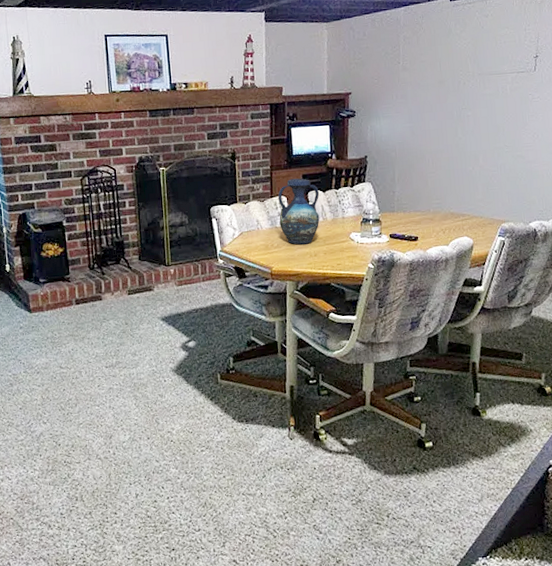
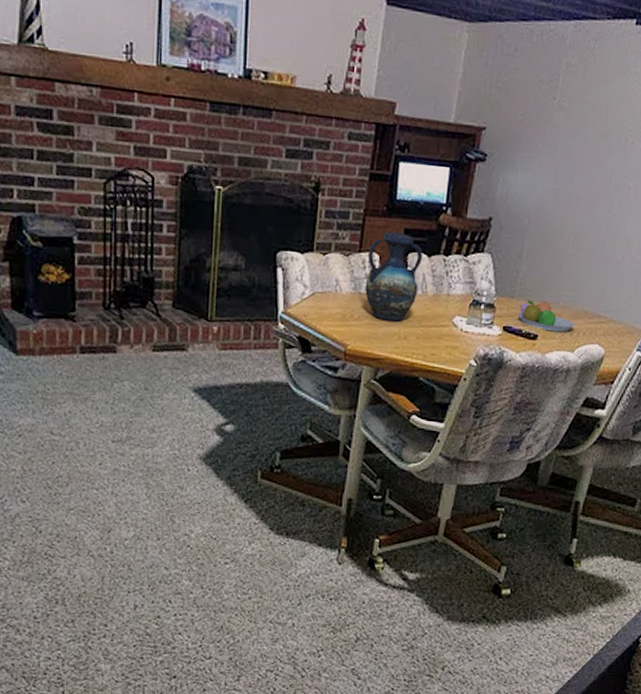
fruit bowl: none [399,210,445,233] -> present [517,299,575,332]

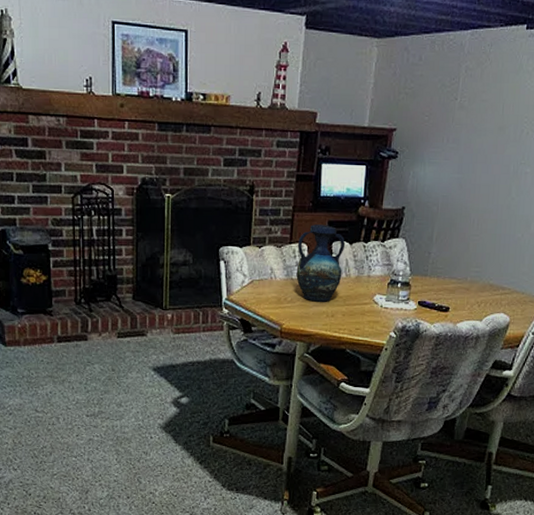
fruit bowl: present [517,299,575,332] -> none [430,277,482,304]

